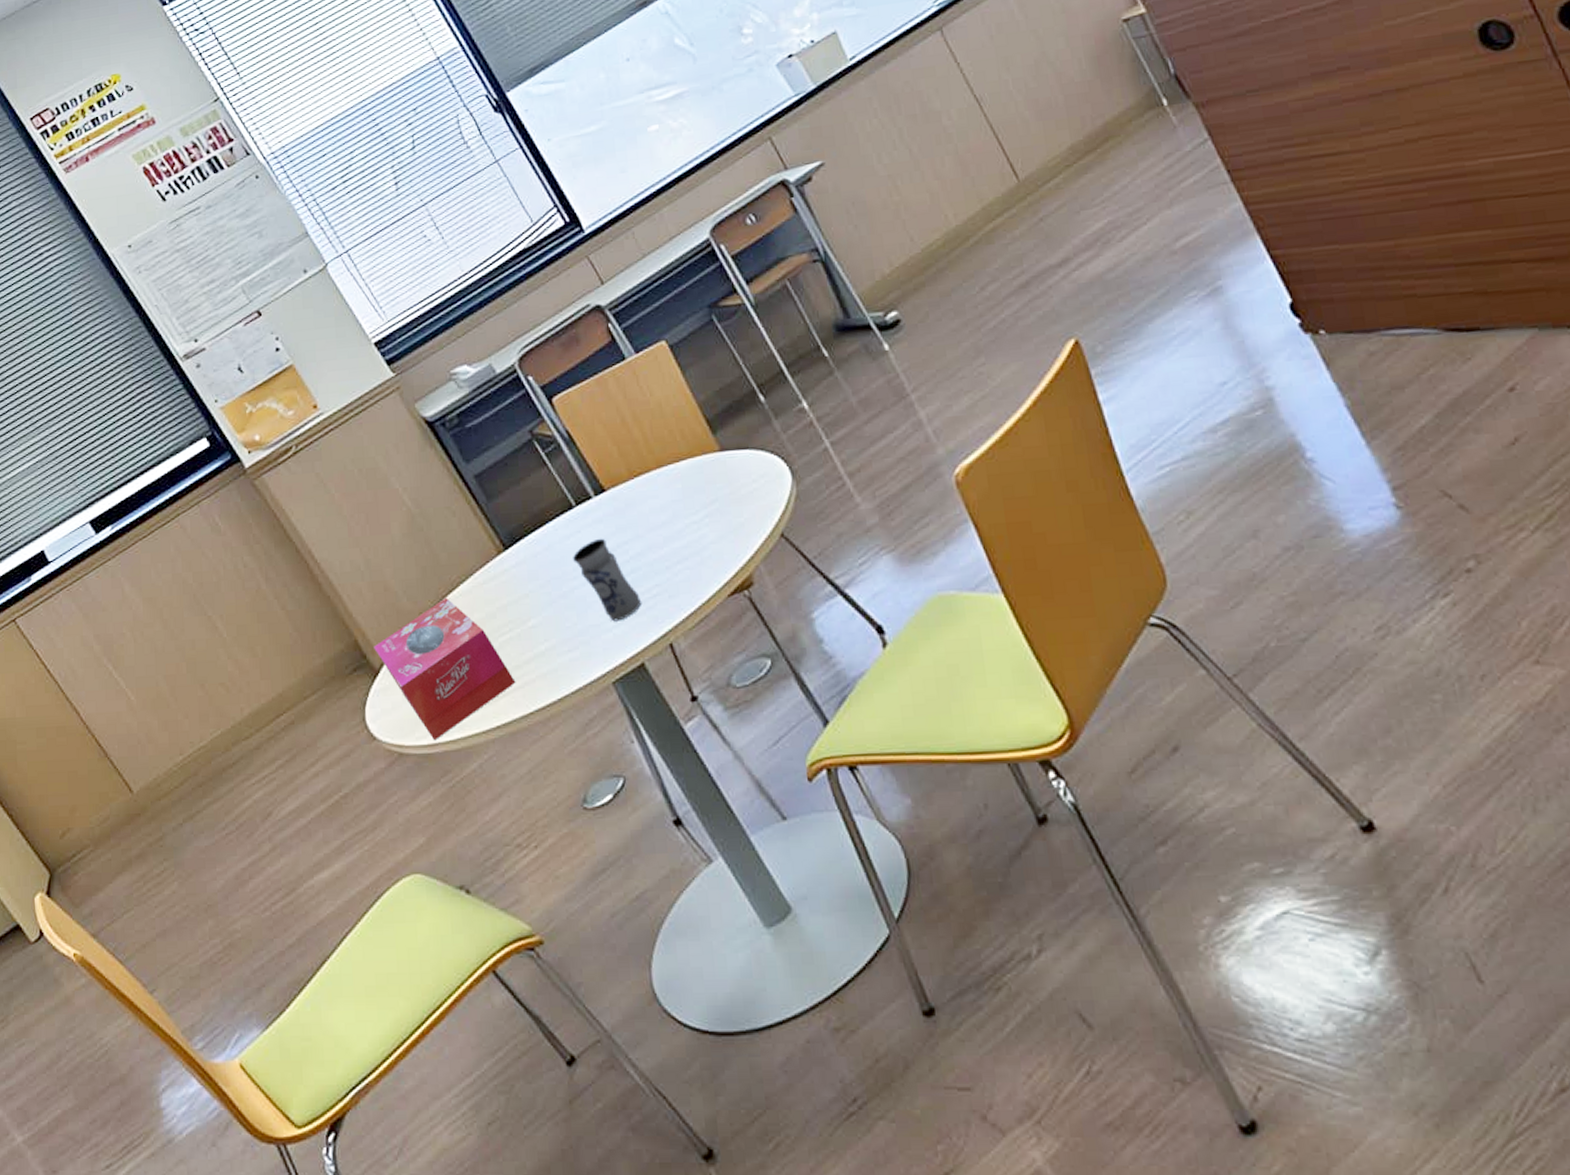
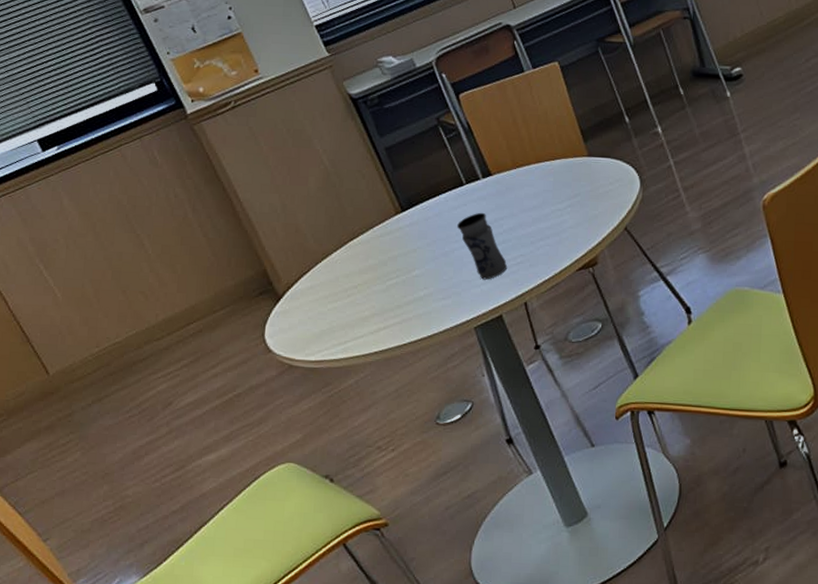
tissue box: present [374,597,516,741] -> none [280,244,396,358]

